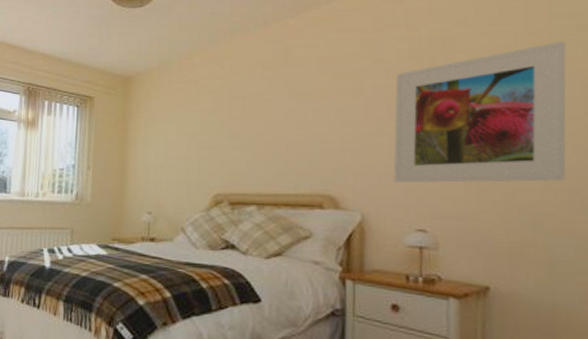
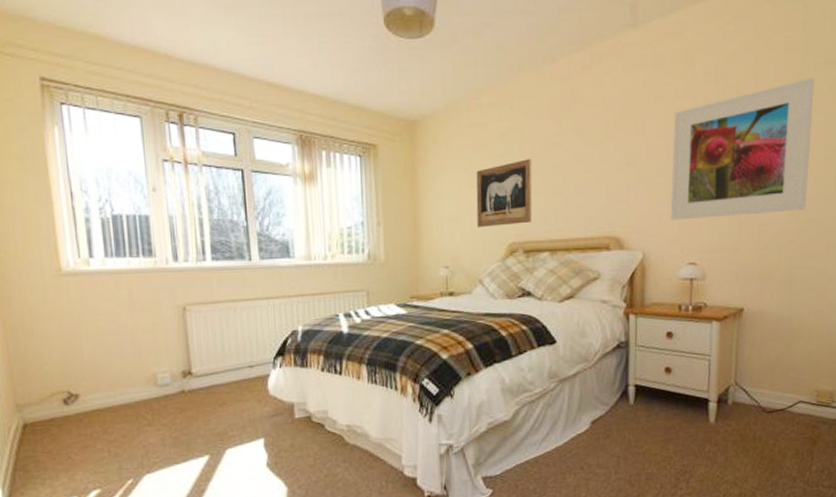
wall art: none [183,114,241,178] -> present [476,159,533,228]

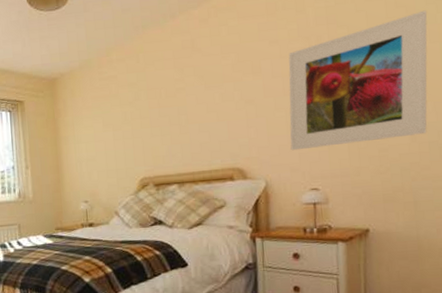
wall art: present [476,159,533,228] -> none [109,104,161,167]

